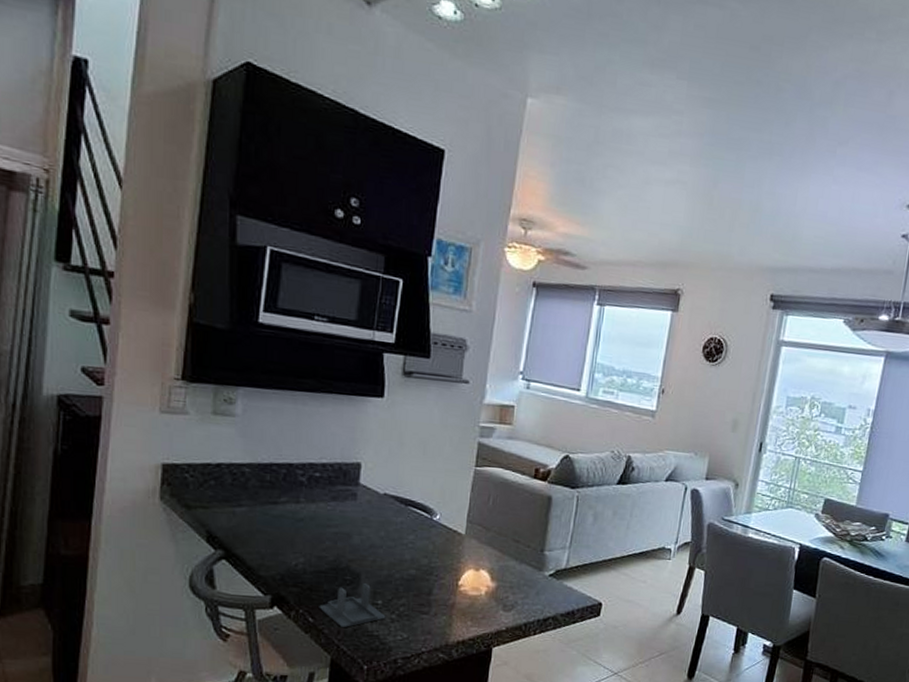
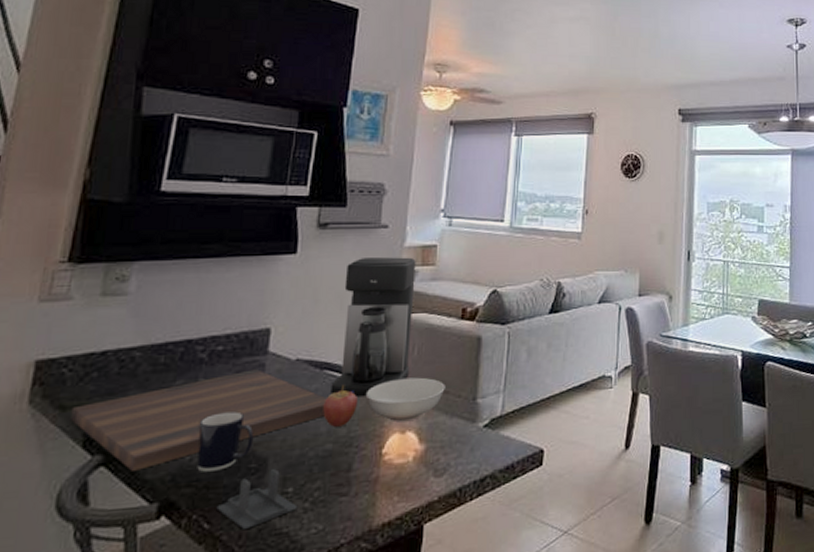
cutting board: none [195,497,411,568] -> present [70,369,327,473]
mug: none [301,530,349,578] -> present [197,411,254,472]
fruit: none [407,521,438,557] -> present [323,384,357,427]
coffee maker: none [414,409,494,535] -> present [330,257,416,397]
bowl: none [445,523,517,561] -> present [365,377,445,422]

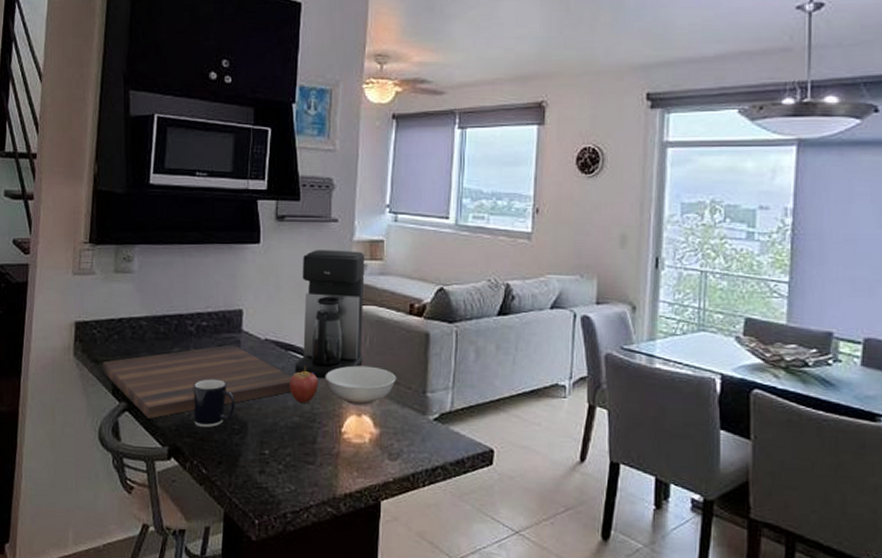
napkin holder: present [216,468,298,529] -> none [211,431,274,479]

